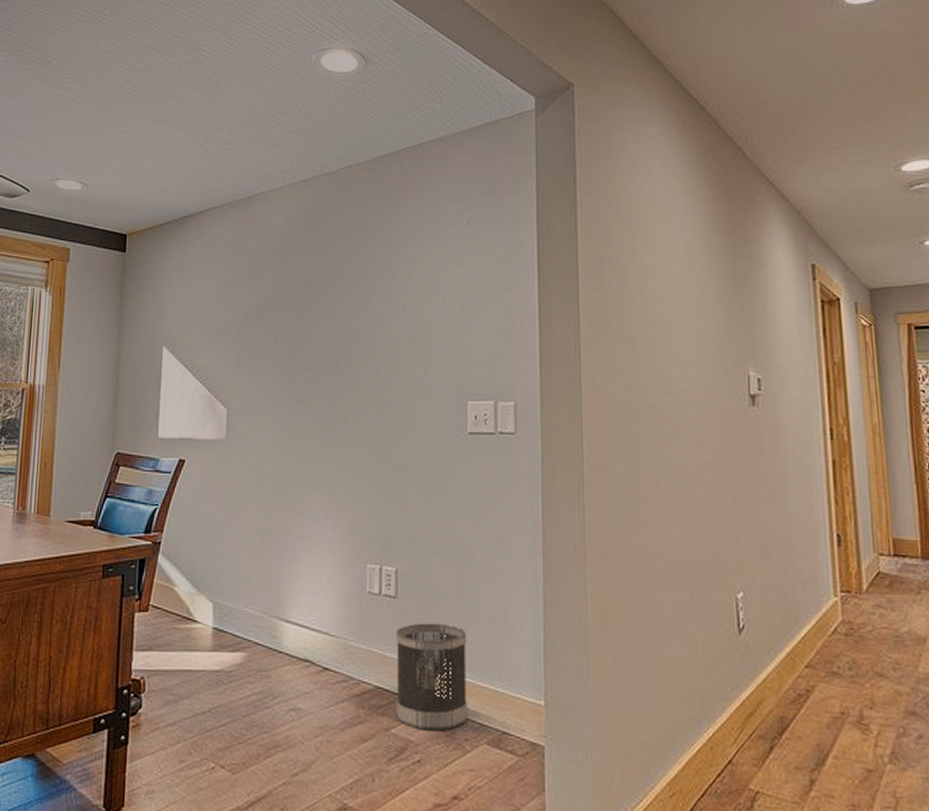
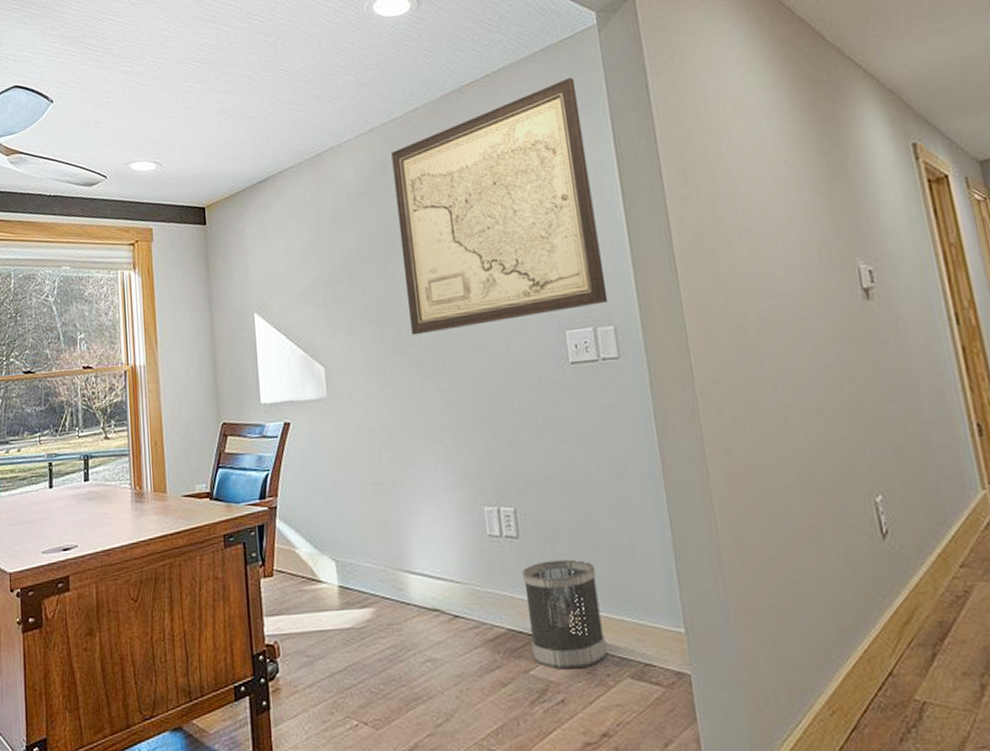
wall art: none [317,156,512,388] -> present [391,77,609,336]

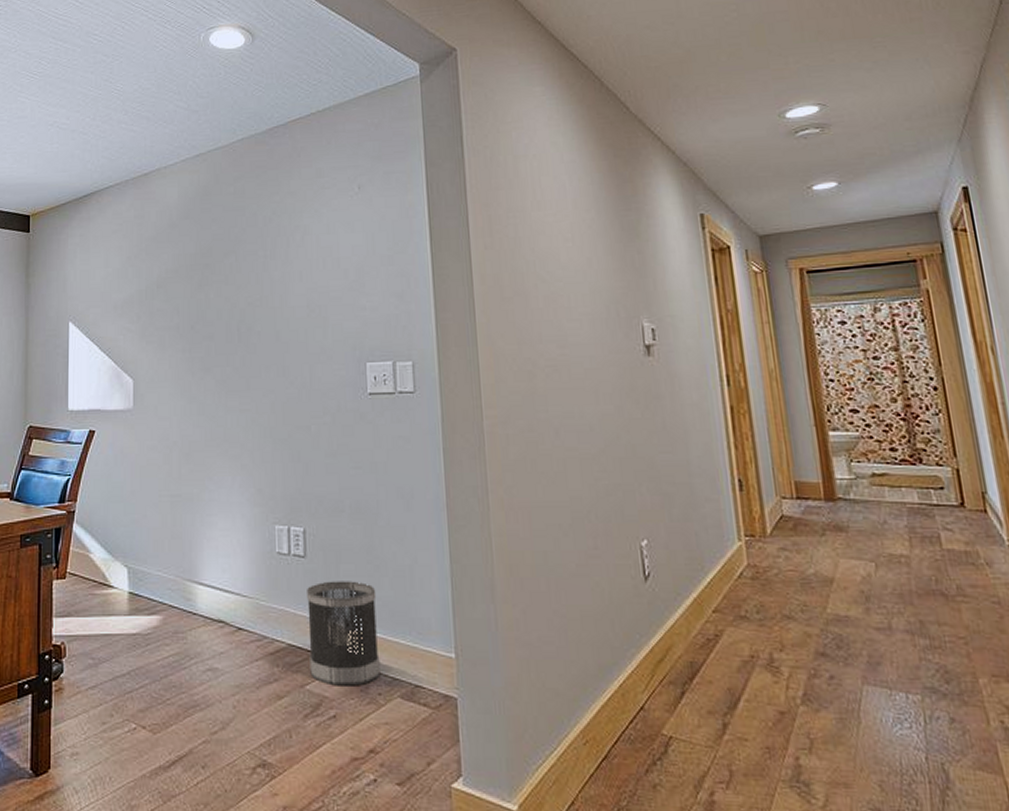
wall art: present [391,77,609,336] -> none [215,122,409,356]

